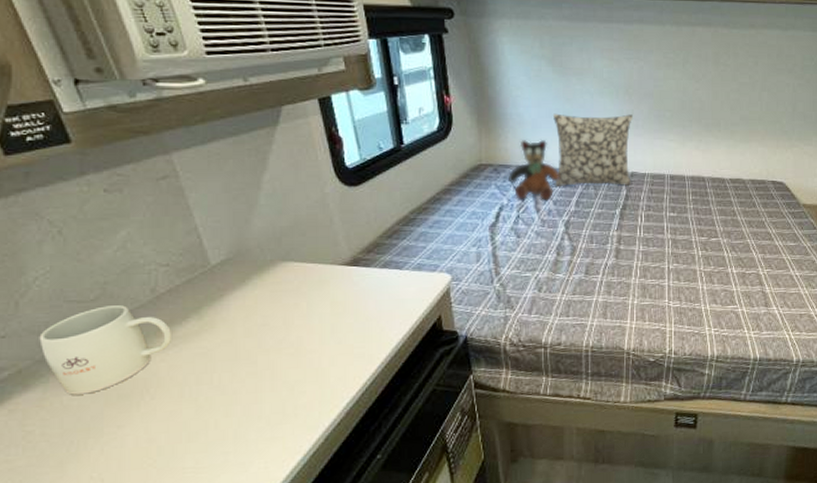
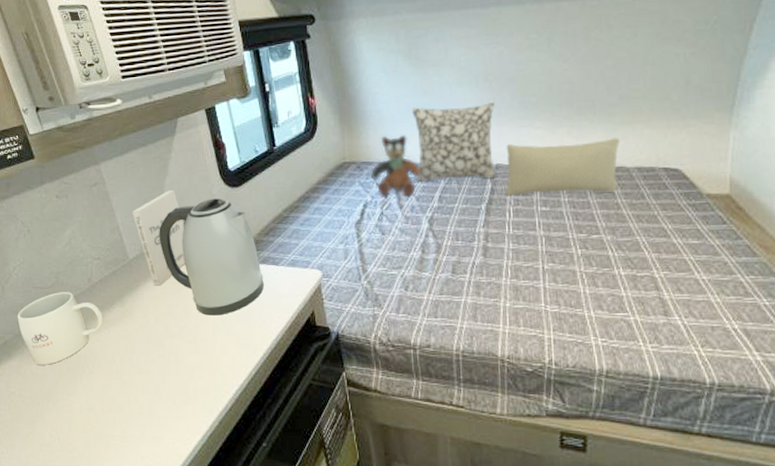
book: none [215,187,287,295] -> present [131,190,185,286]
kettle: none [251,198,384,325] -> present [158,198,264,316]
pillow: none [639,153,739,202] -> present [506,138,620,196]

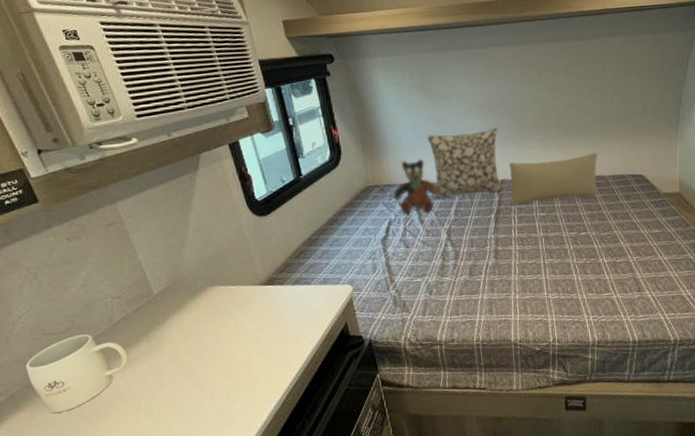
book: present [131,190,185,286] -> none [154,223,215,318]
kettle: present [158,198,264,316] -> none [184,227,297,340]

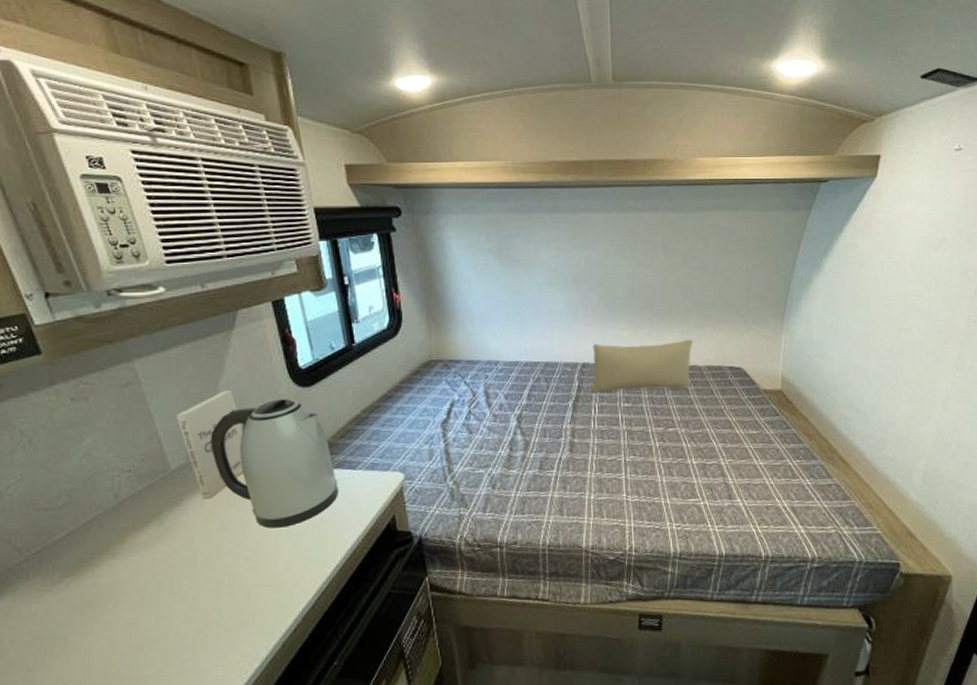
mug: present [25,333,129,413] -> none [10,511,134,603]
book: none [154,223,215,318] -> present [175,390,243,499]
kettle: none [184,227,297,340] -> present [209,399,338,528]
stuffed animal: present [393,159,439,214] -> none [459,333,511,395]
pillow: present [427,128,503,199] -> none [502,304,583,380]

